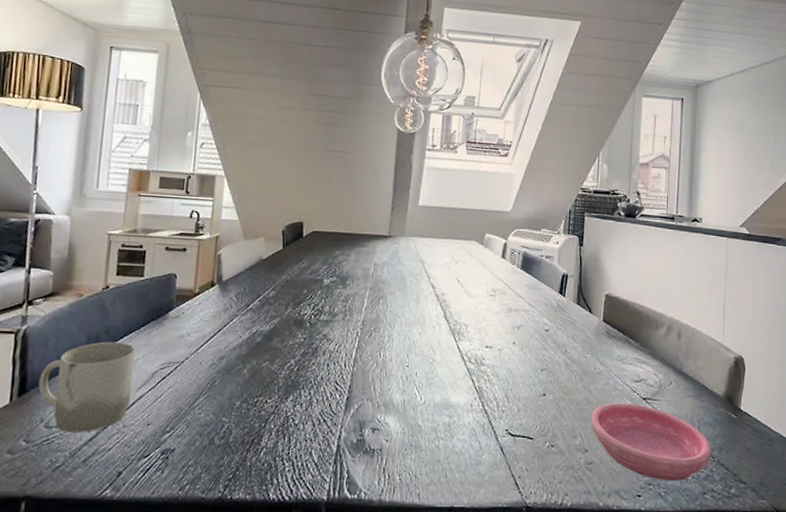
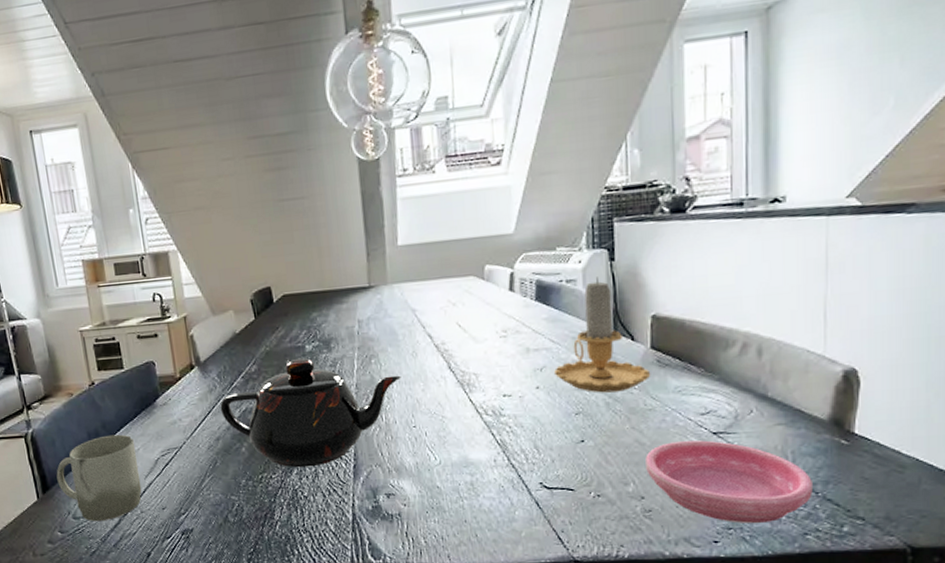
teapot: none [231,290,403,395] -> present [220,357,401,468]
candle: none [529,257,602,355] -> present [554,277,651,393]

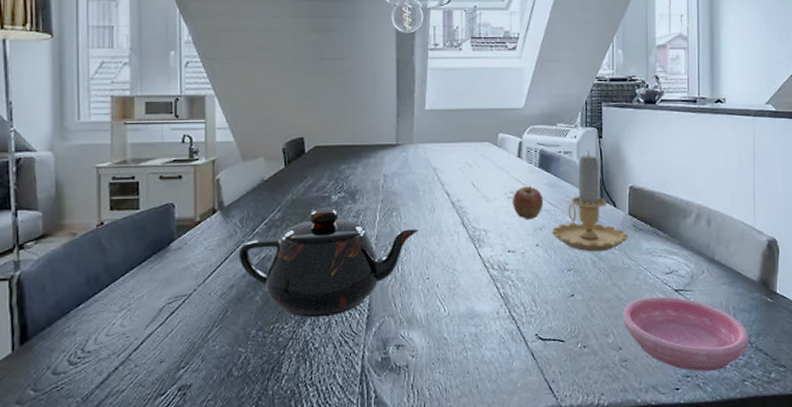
cup: present [56,434,142,522] -> none [40,279,140,378]
fruit: none [506,321,543,361] -> present [513,185,544,220]

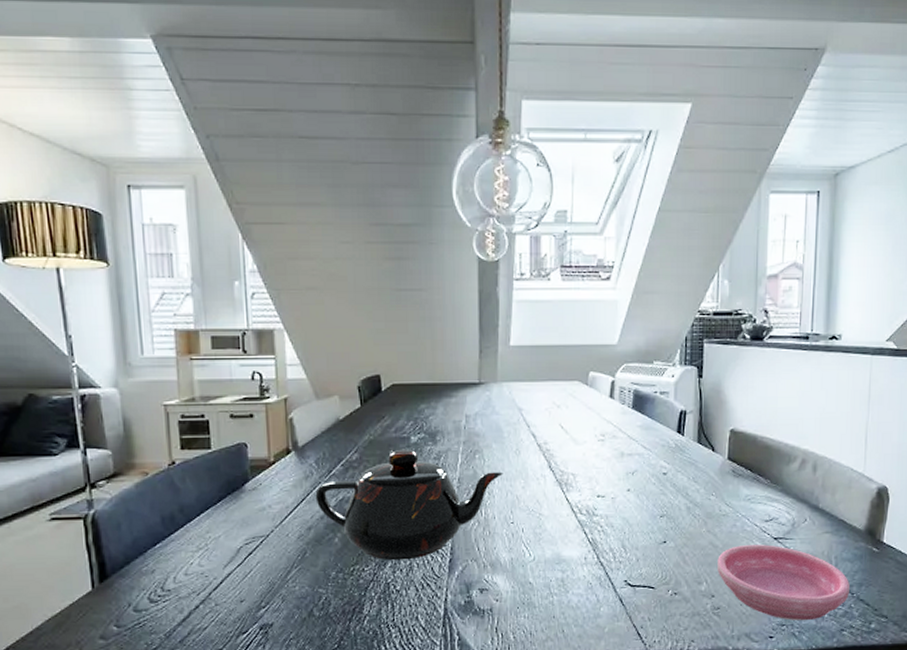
fruit: present [513,185,544,220] -> none [603,427,637,464]
candle: present [552,151,629,252] -> none [645,391,727,498]

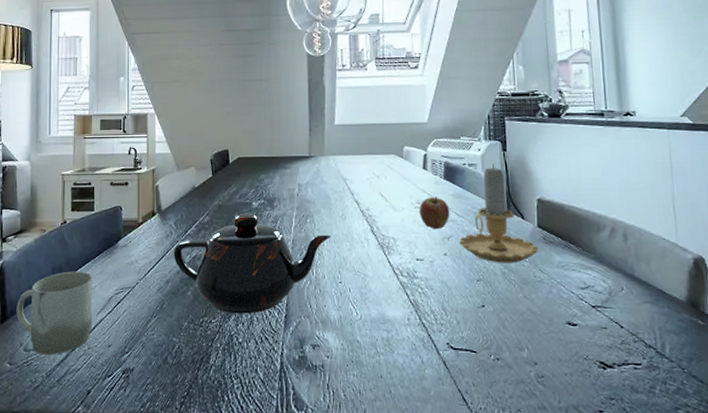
cup: none [118,519,219,615] -> present [16,271,93,355]
fruit: none [603,427,637,464] -> present [419,196,450,230]
candle: none [645,391,727,498] -> present [459,163,539,263]
saucer: present [717,544,850,621] -> none [537,312,680,396]

